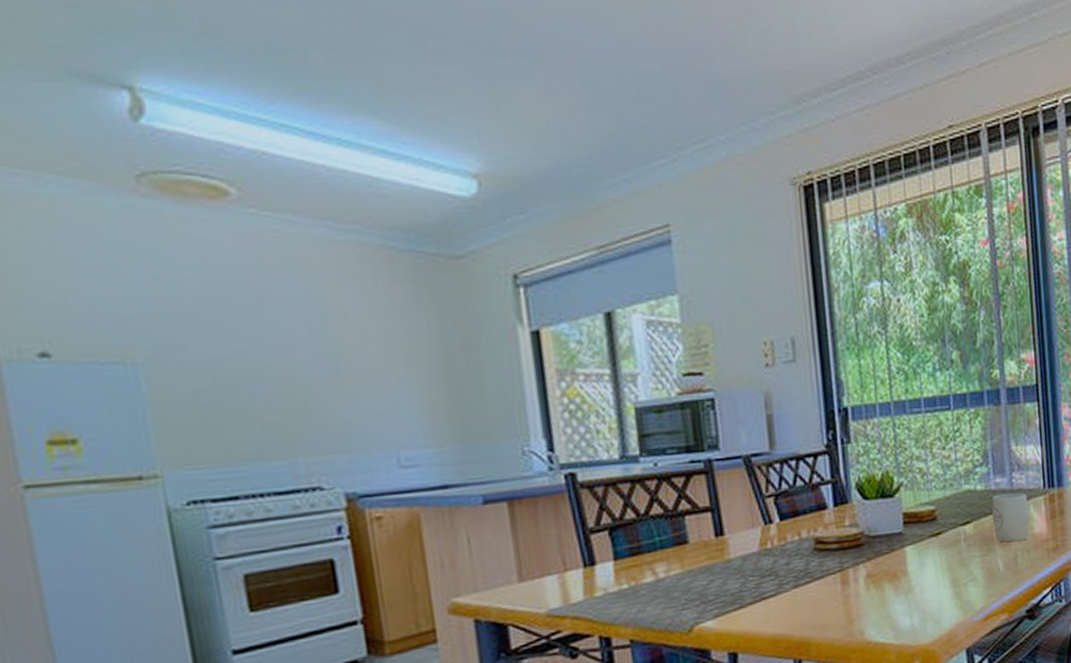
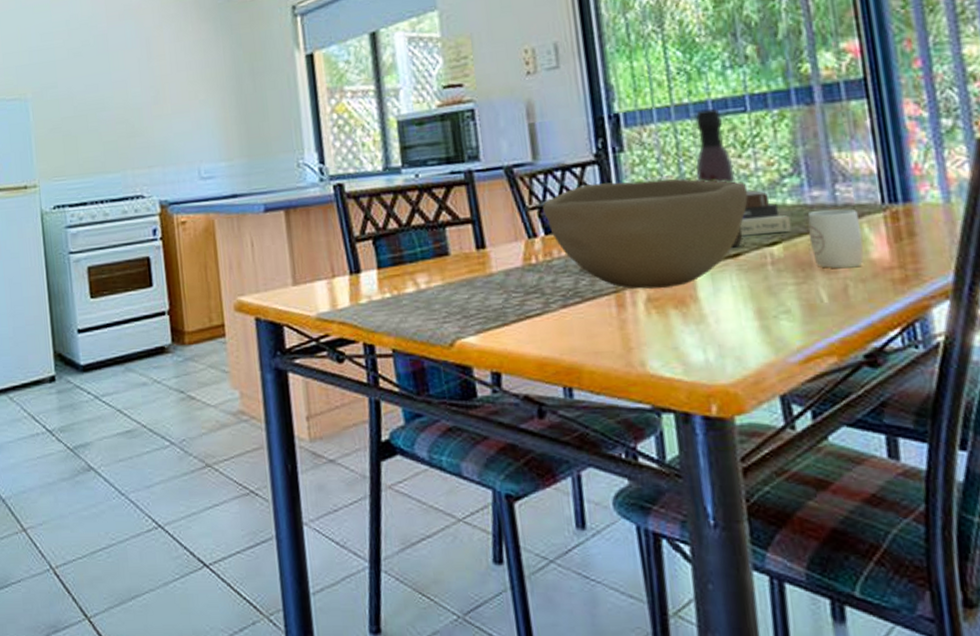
bowl: none [778,467,949,567] -> present [543,178,748,289]
wine bottle: none [910,405,944,528] -> present [695,108,743,248]
books: none [942,477,980,518] -> present [740,189,792,237]

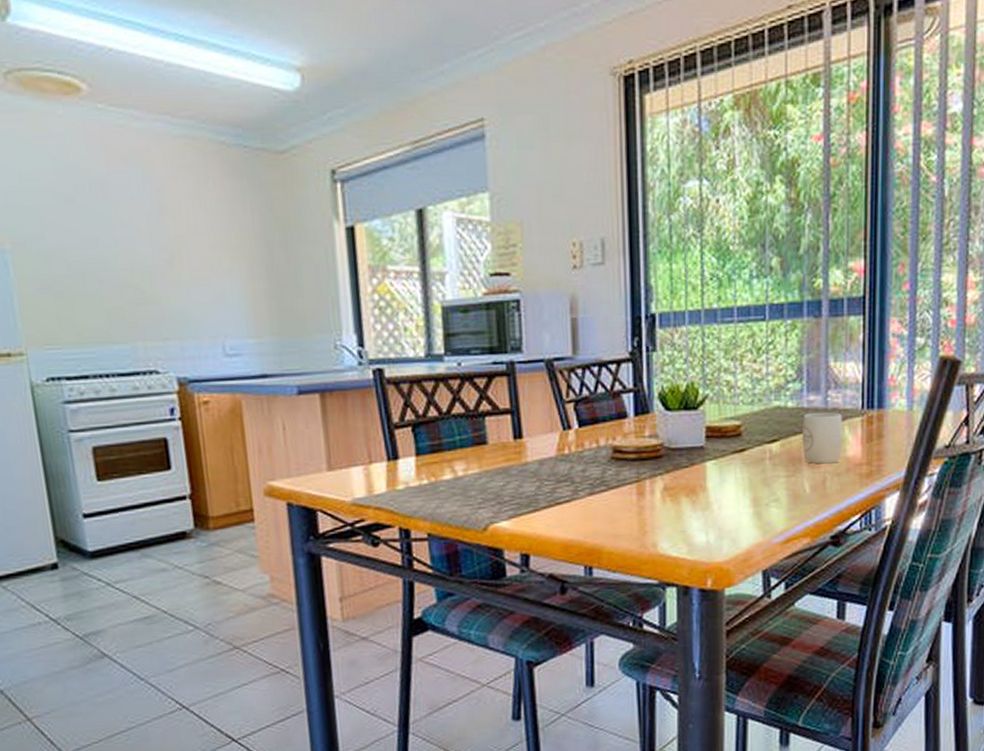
bowl: present [543,178,748,289] -> none [579,378,758,479]
wine bottle: present [695,108,743,248] -> none [717,315,750,444]
books: present [740,189,792,237] -> none [748,392,789,434]

